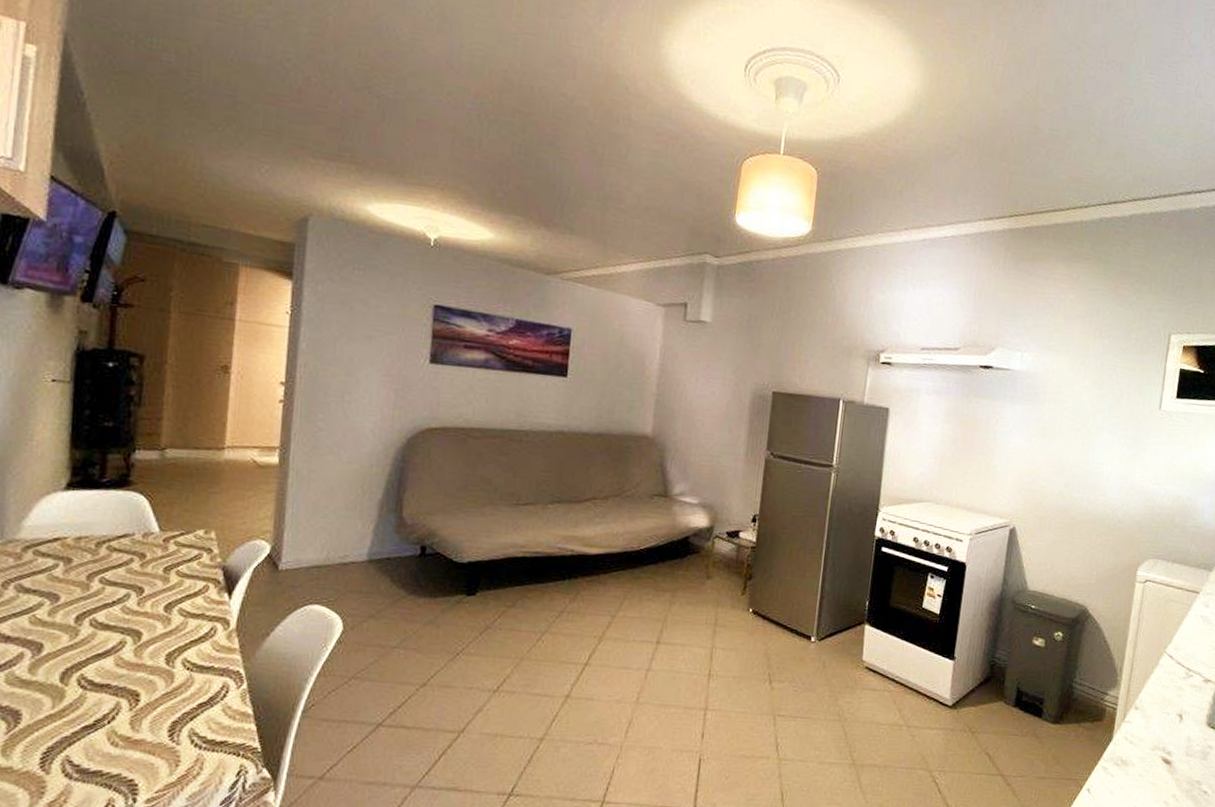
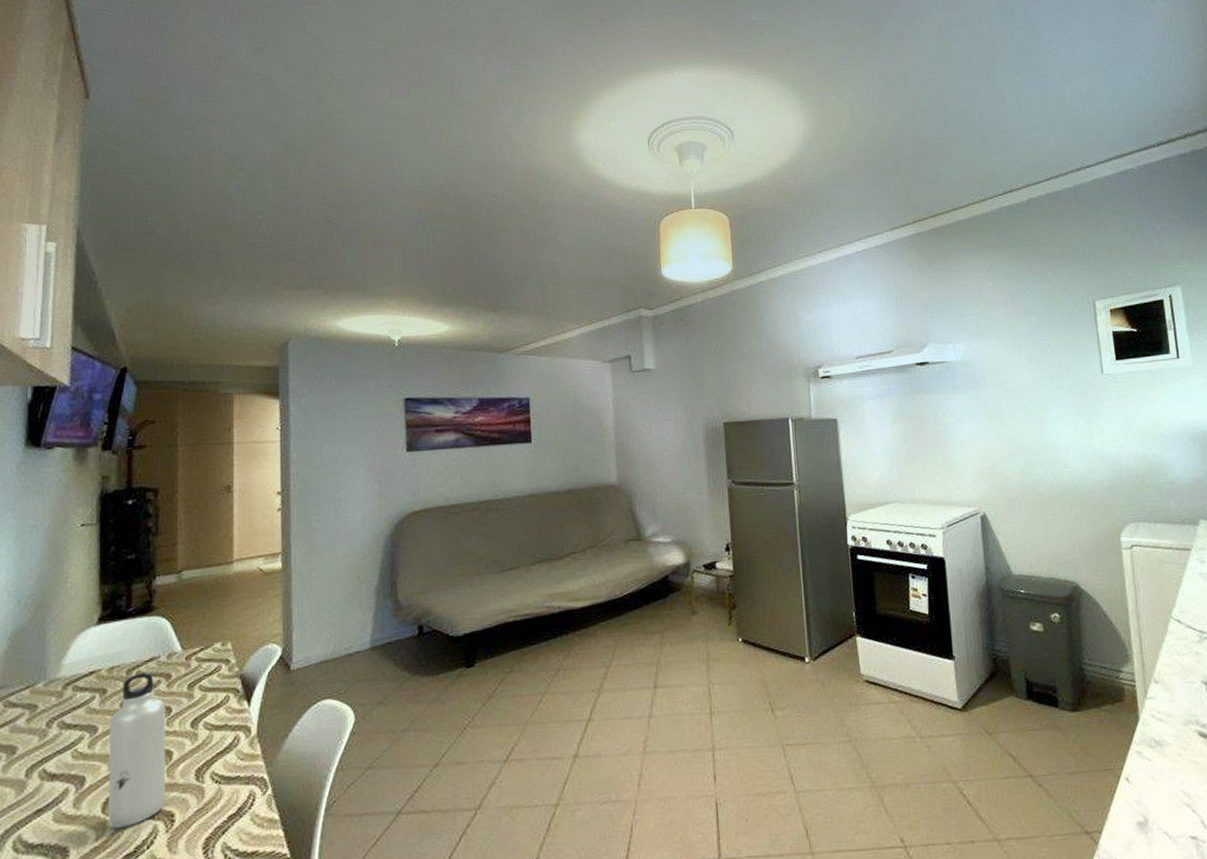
water bottle: none [66,547,137,700] -> present [107,672,166,829]

